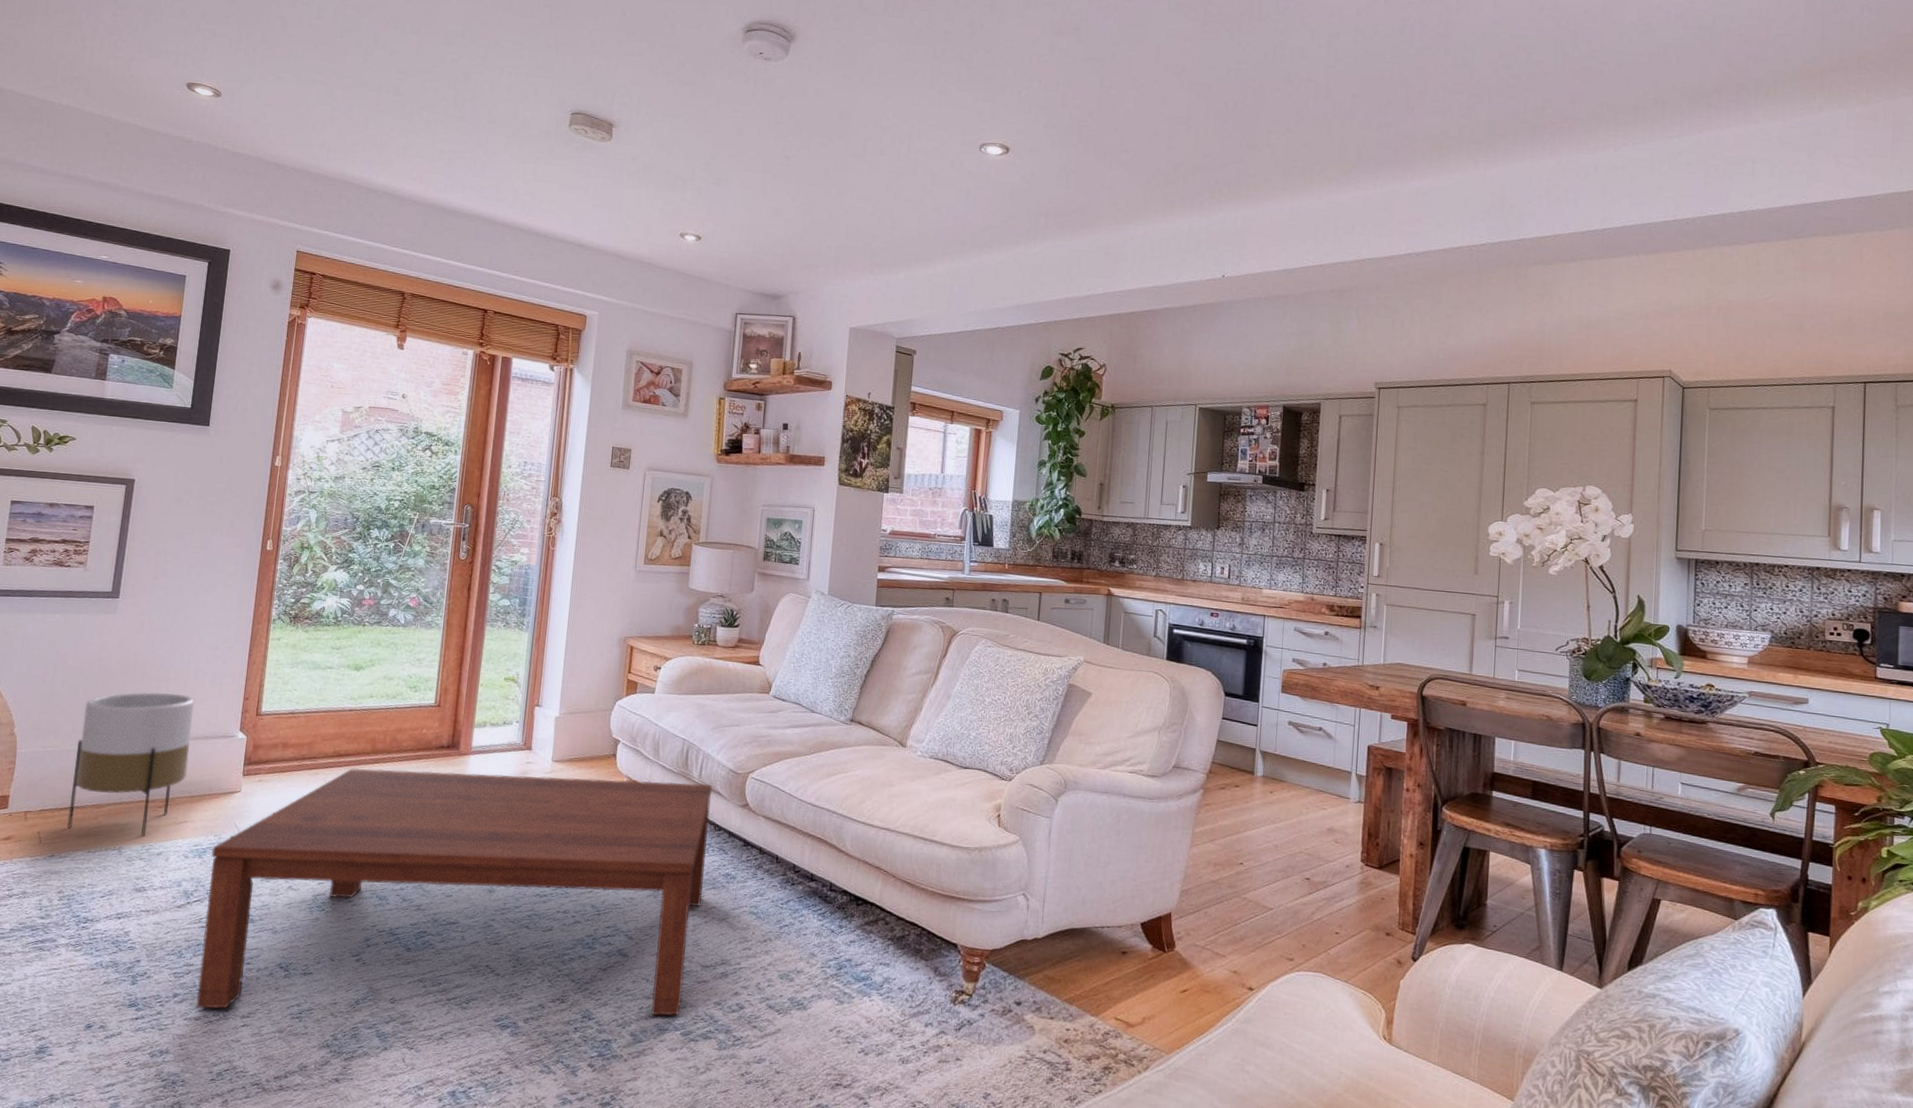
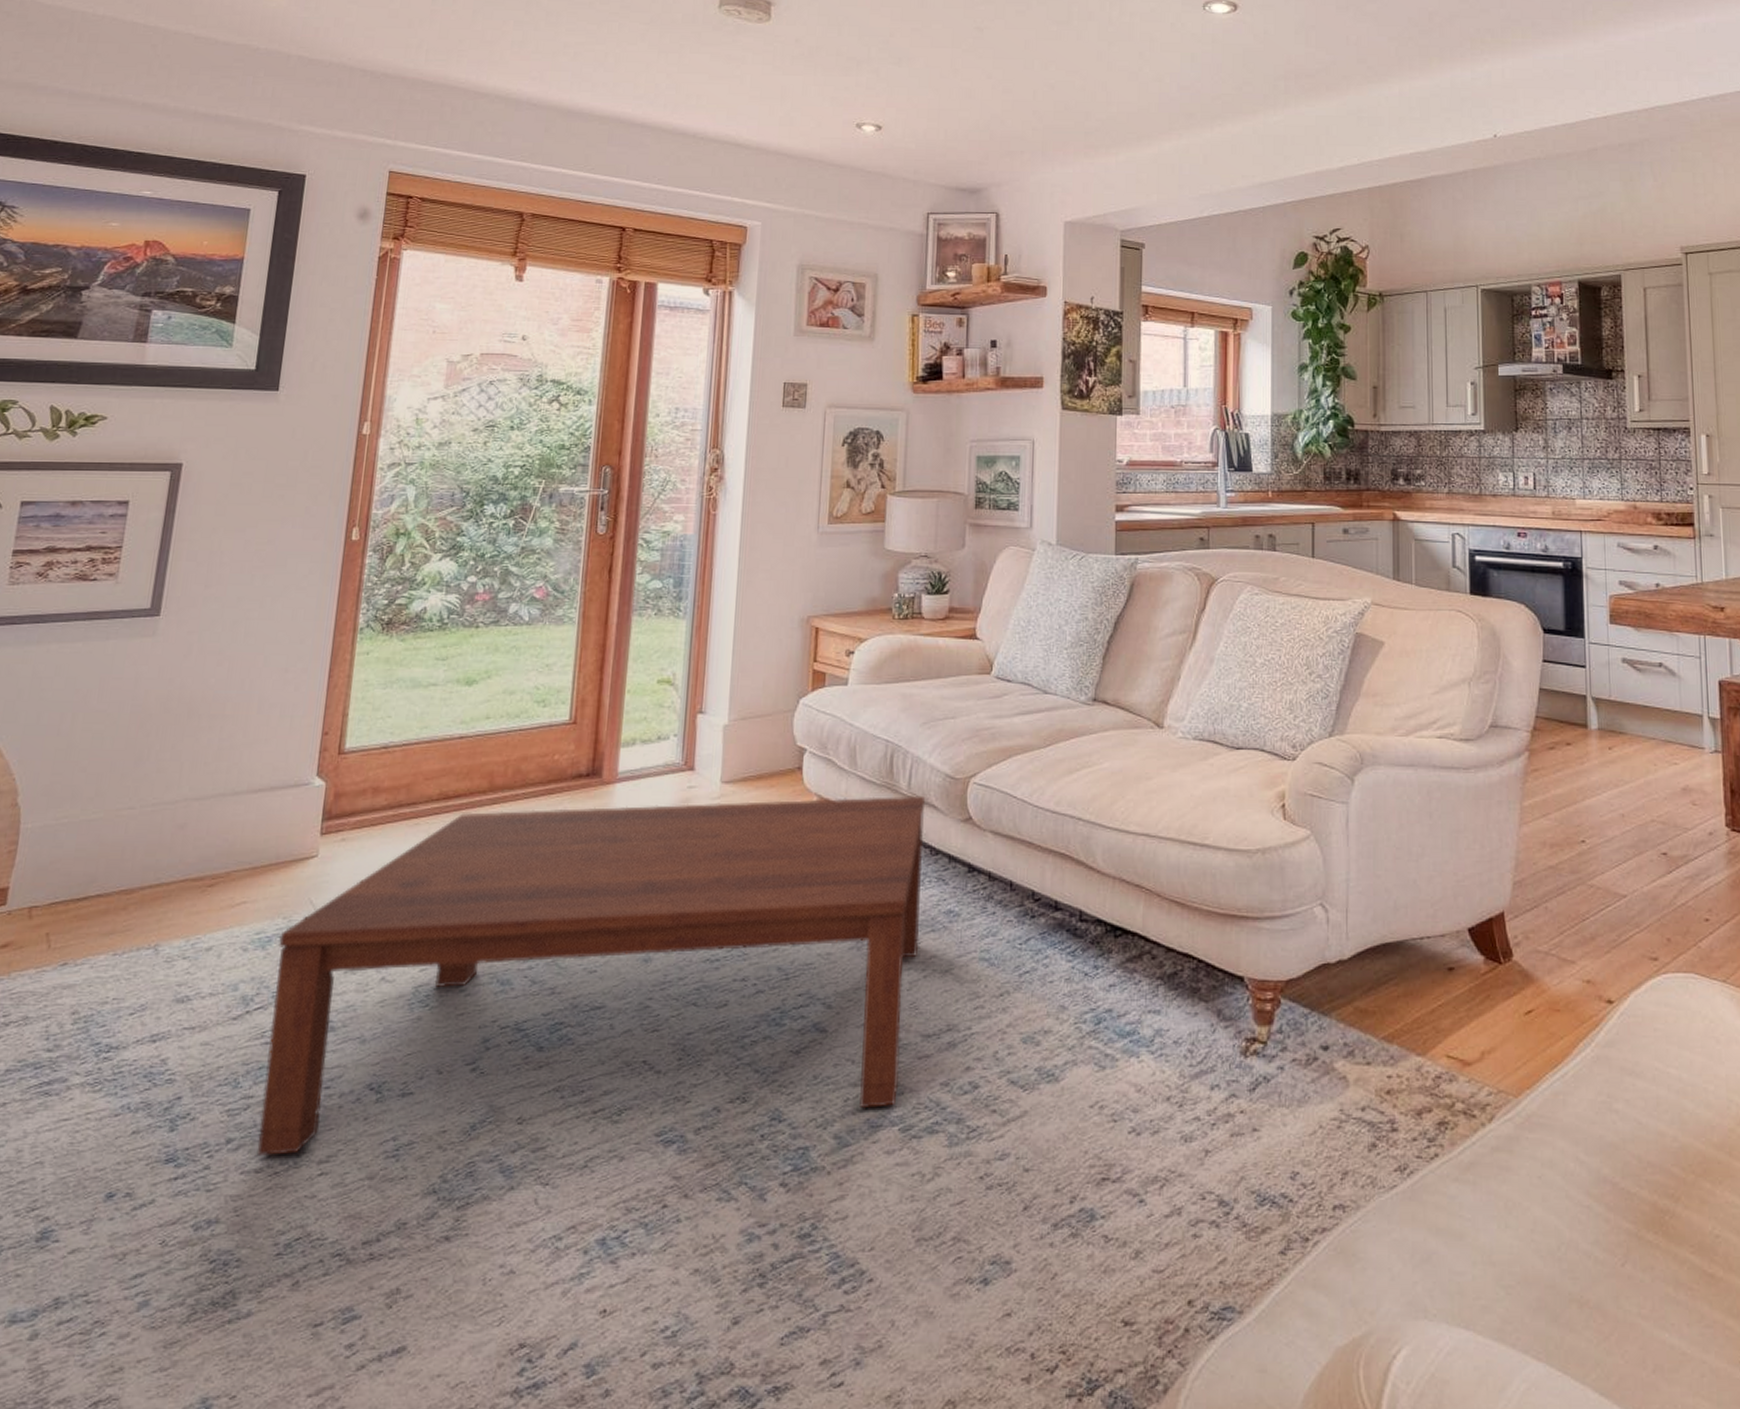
planter: present [67,692,194,837] -> none [86,733,257,928]

